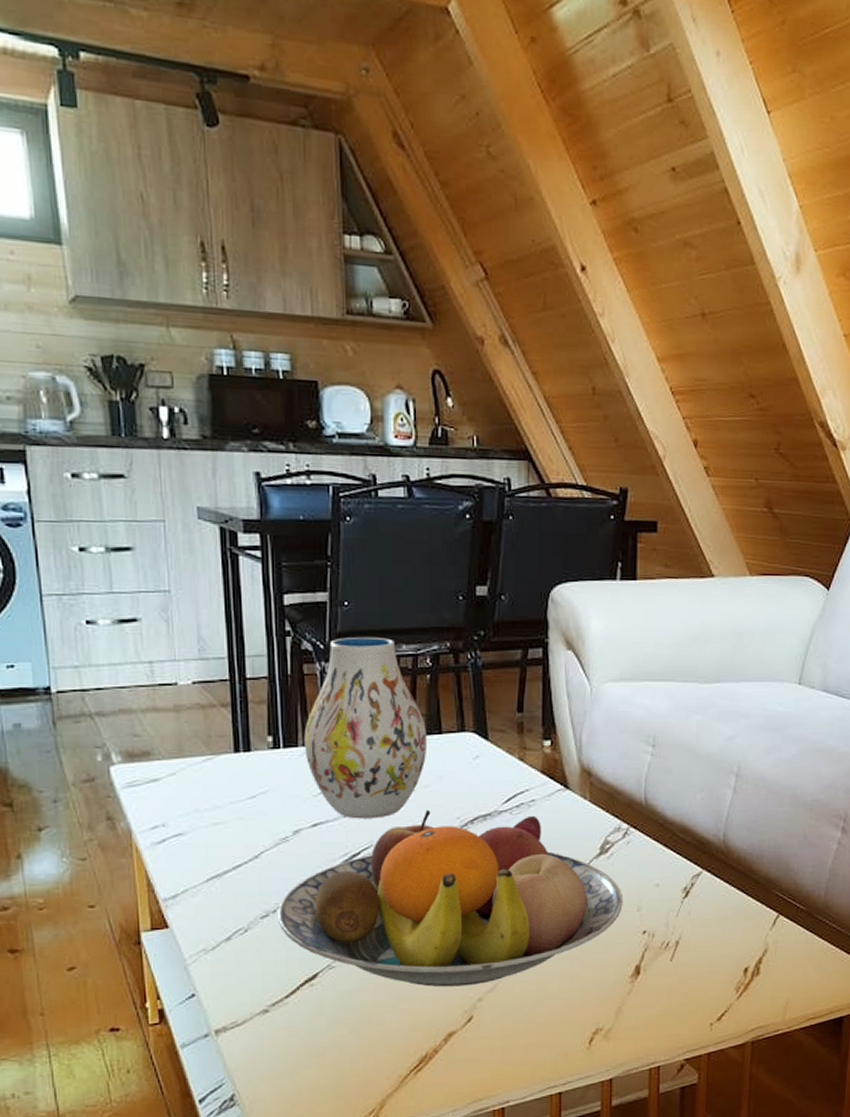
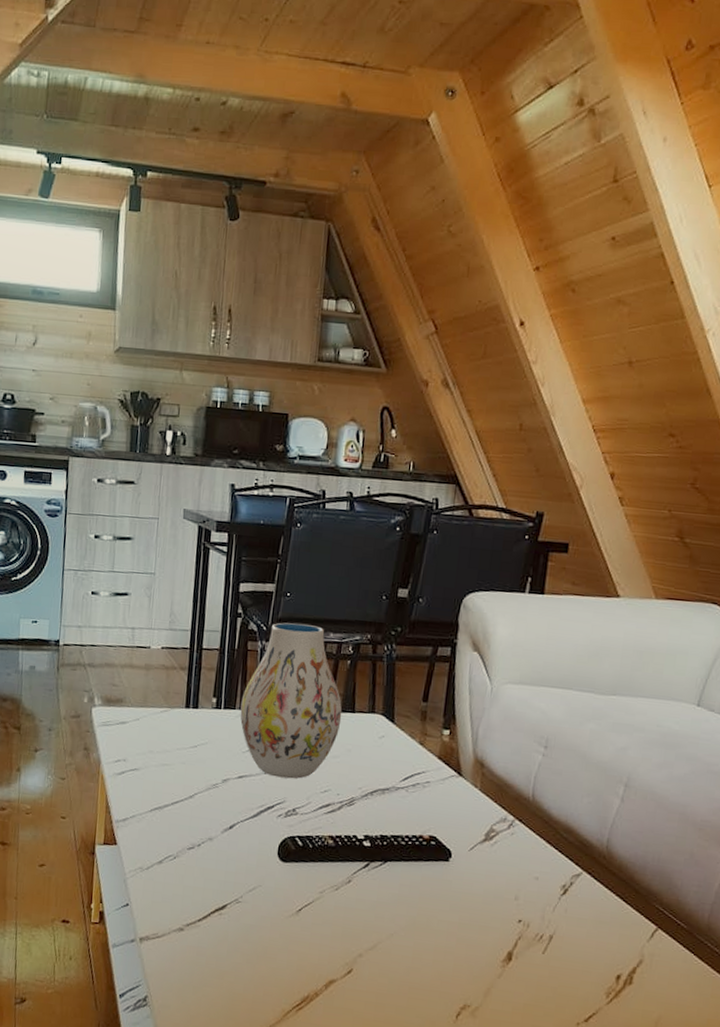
fruit bowl: present [277,809,623,987] -> none [200,776,503,941]

